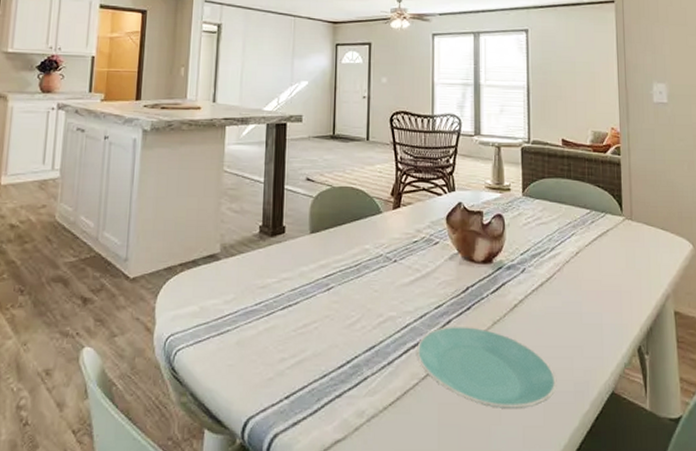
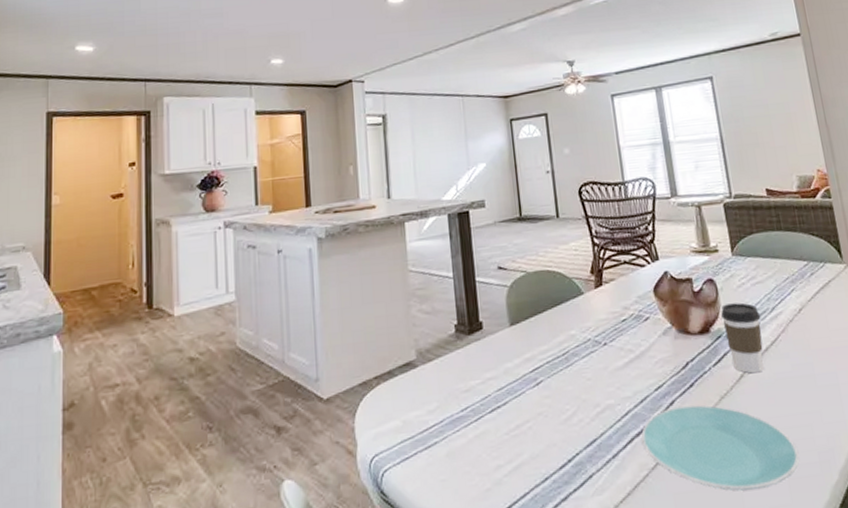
coffee cup: none [505,239,541,305] -> present [721,302,764,374]

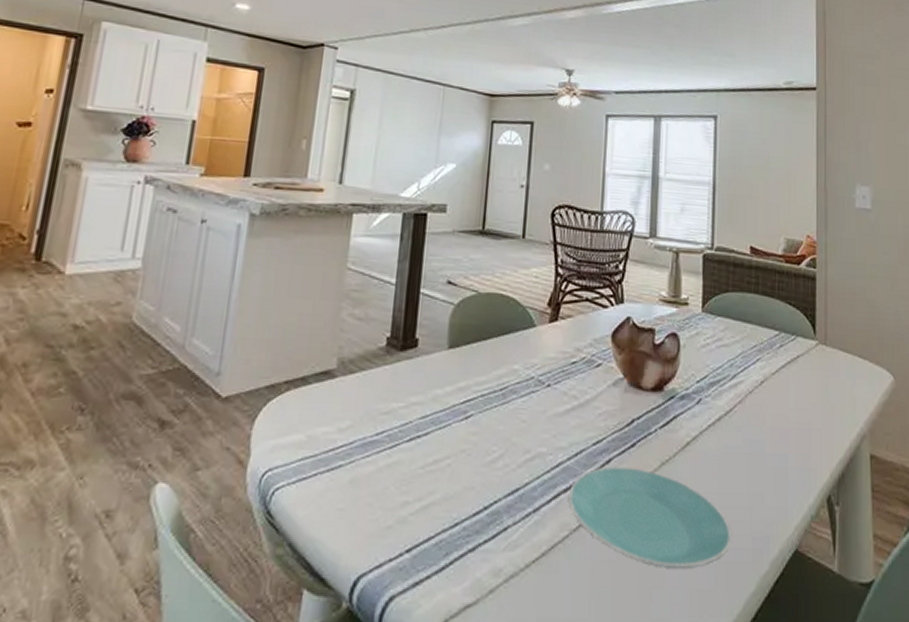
coffee cup: present [721,302,764,374] -> none [679,363,720,443]

